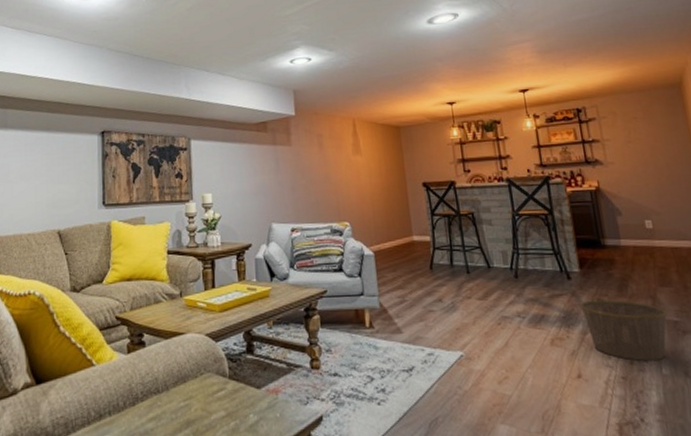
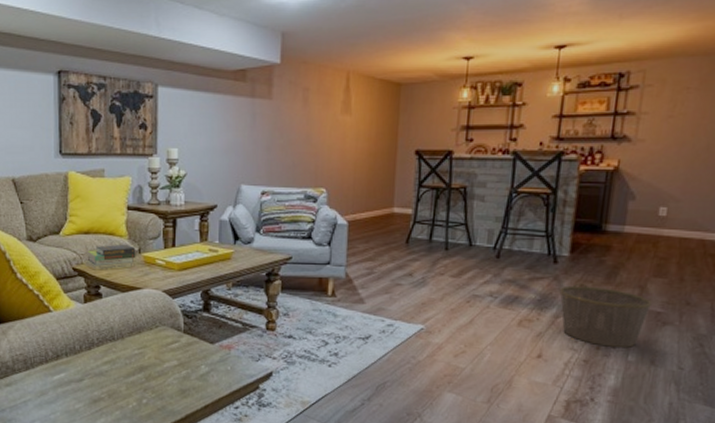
books: none [127,288,178,319] -> present [84,244,136,272]

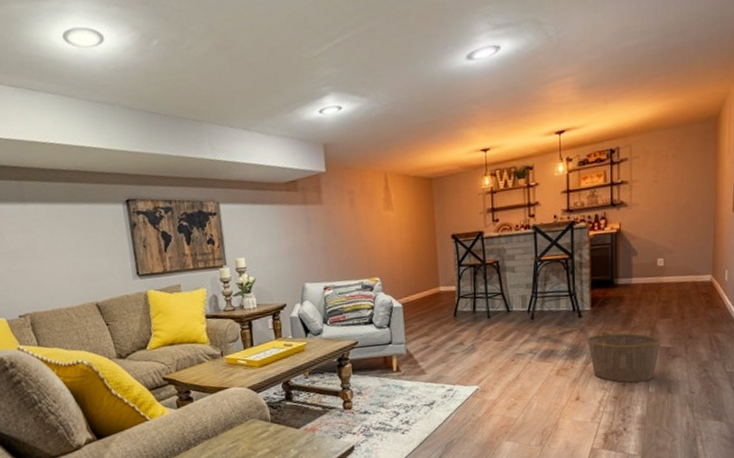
books: present [84,244,136,272] -> none [172,349,220,379]

